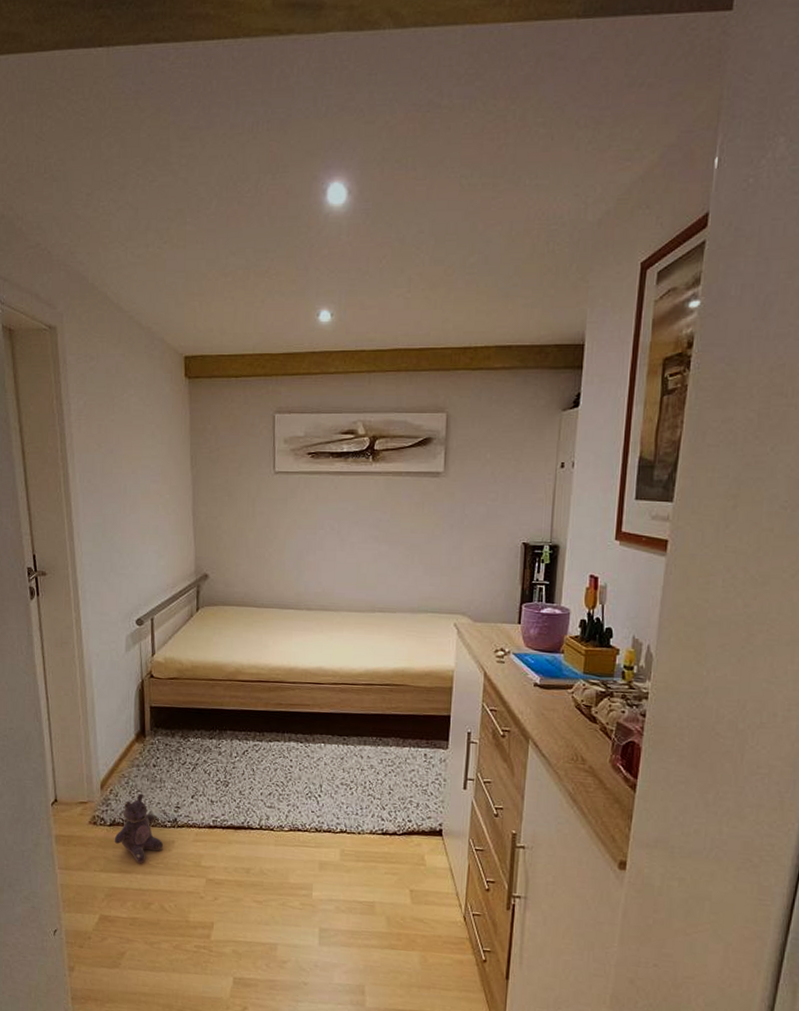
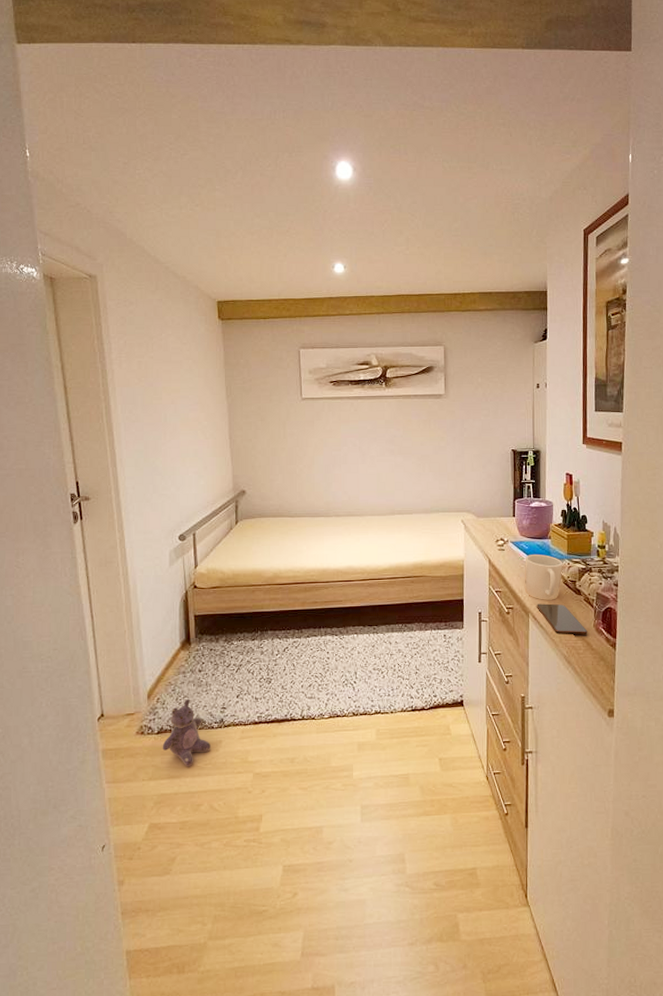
mug: none [525,669,577,726] -> present [524,554,563,600]
phone: none [539,729,601,771] -> present [537,603,588,636]

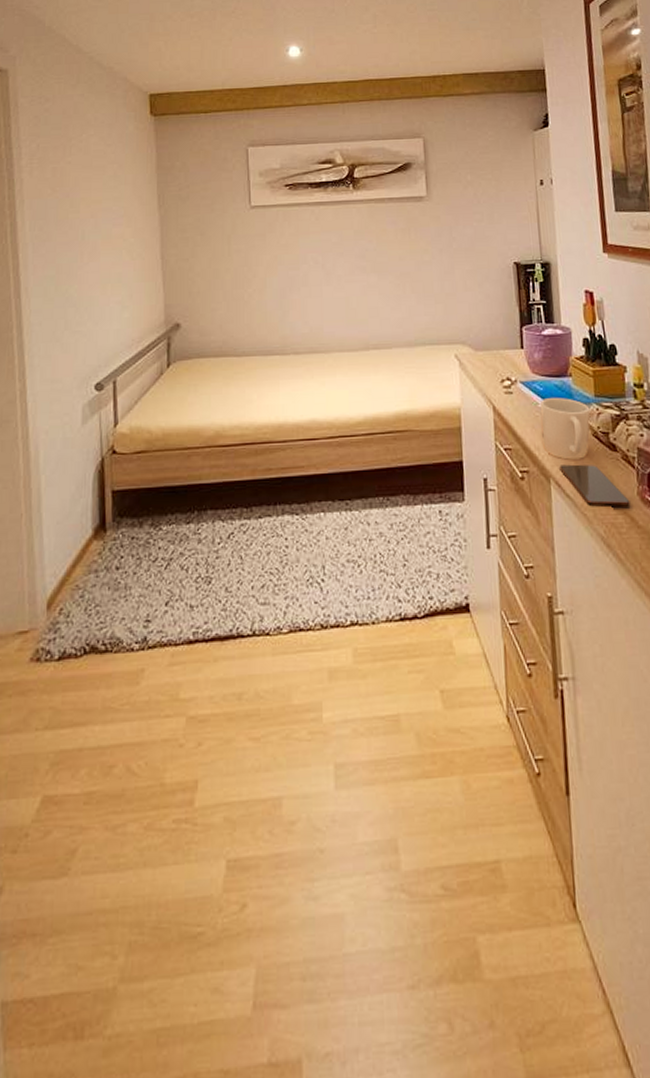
stuffed animal: present [162,699,212,767] -> none [64,609,130,709]

